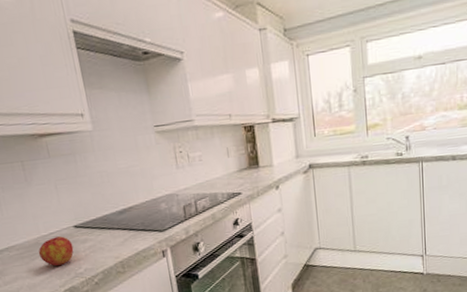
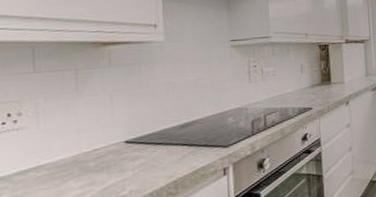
apple: present [38,236,74,266] -> none [74,153,120,188]

